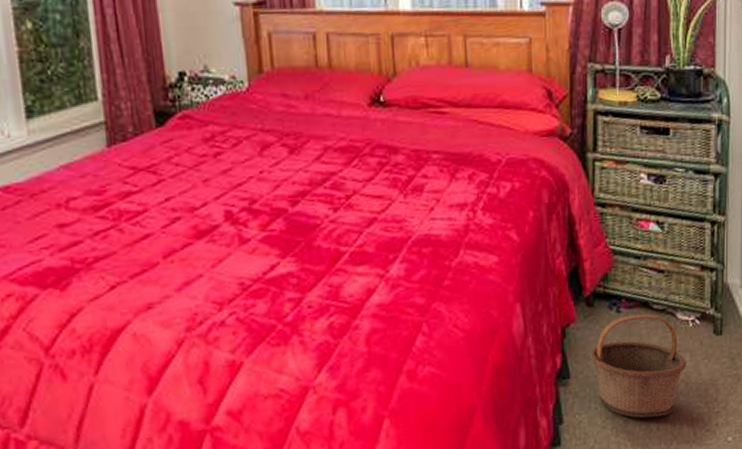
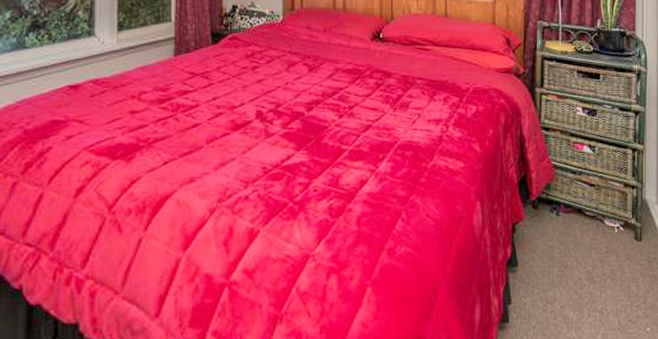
basket: present [590,314,687,418] -> none [534,219,613,306]

